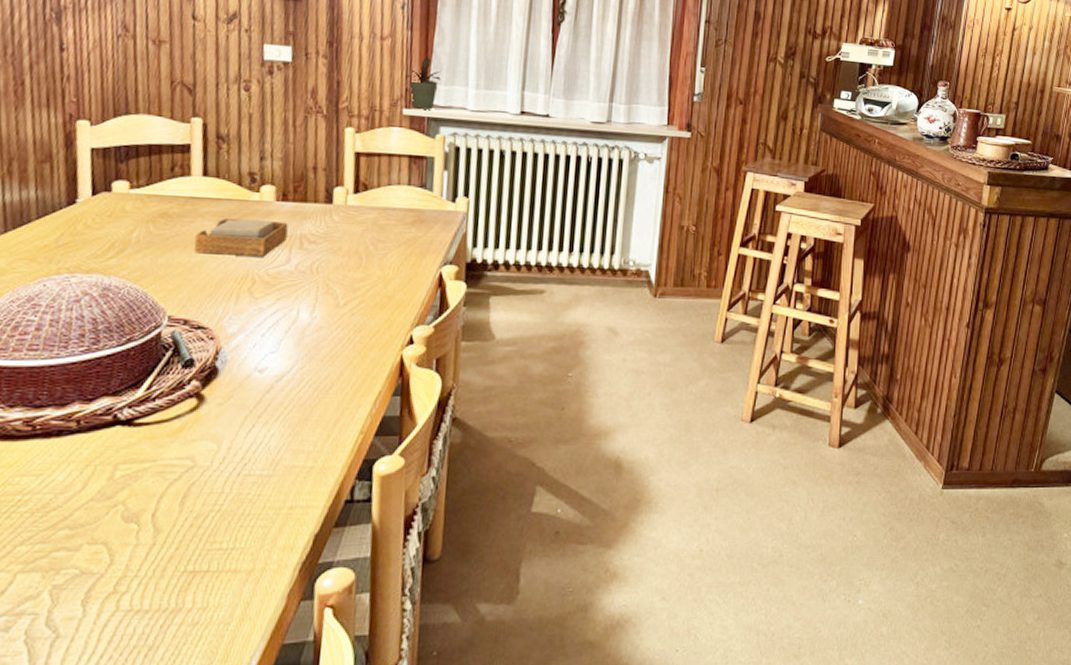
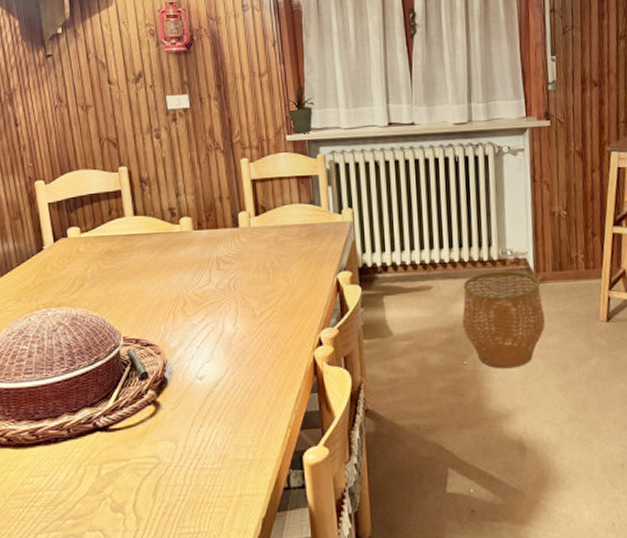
napkin holder: present [193,217,289,257] -> none [135,247,206,282]
basket: none [572,280,660,384] -> present [461,270,546,369]

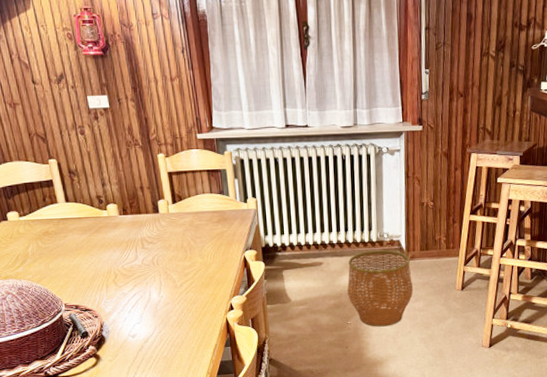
potted plant: present [284,86,314,135] -> none [194,91,221,134]

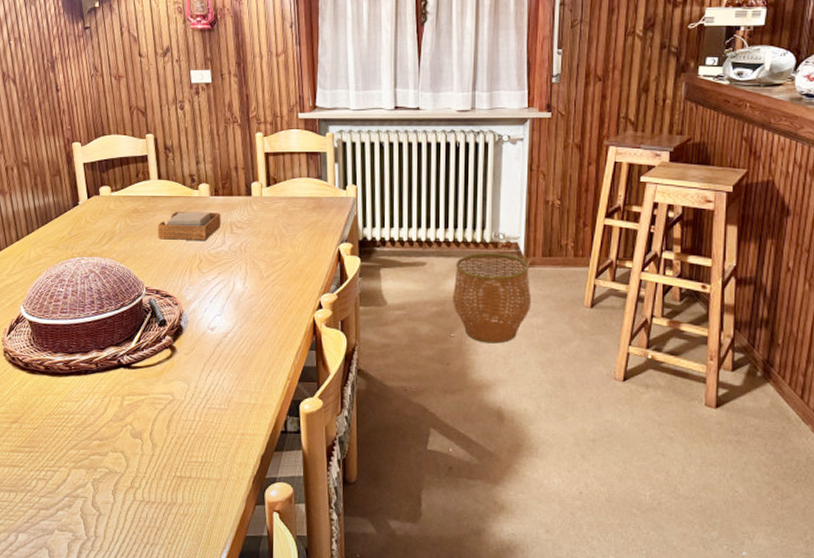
napkin holder: none [70,230,132,259] -> present [157,211,221,240]

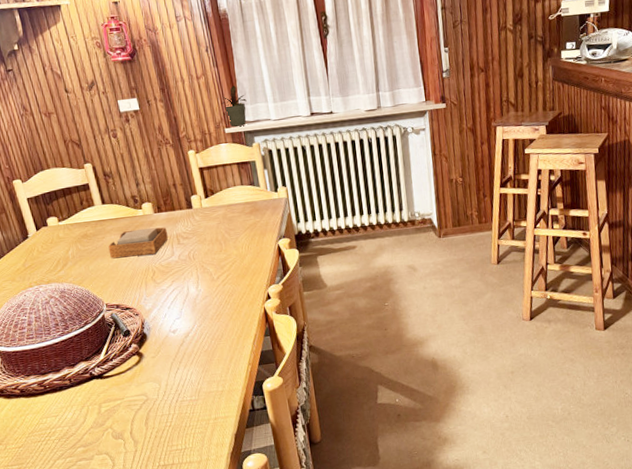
potted plant: none [298,68,326,113] -> present [221,86,247,128]
basket: present [451,252,532,344] -> none [381,228,449,307]

